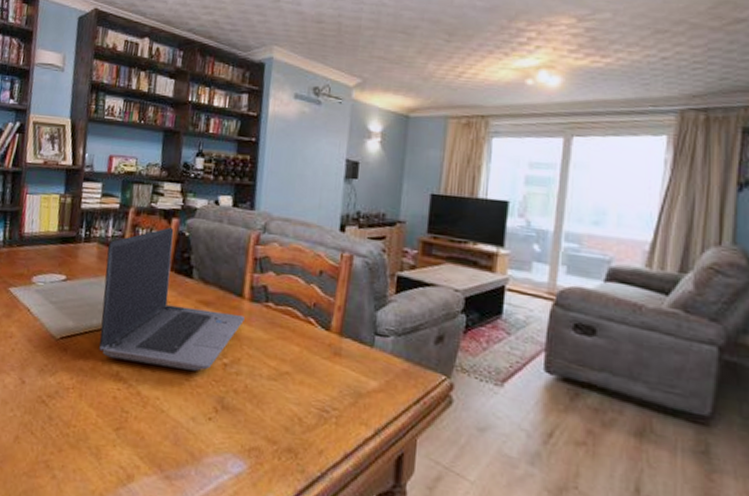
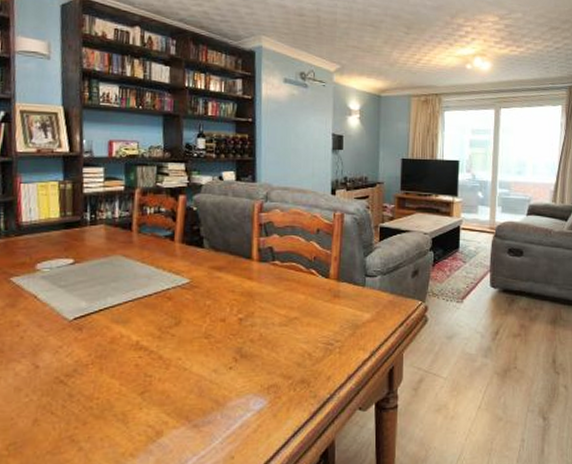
laptop computer: present [99,227,245,372] -> none [115,204,255,330]

